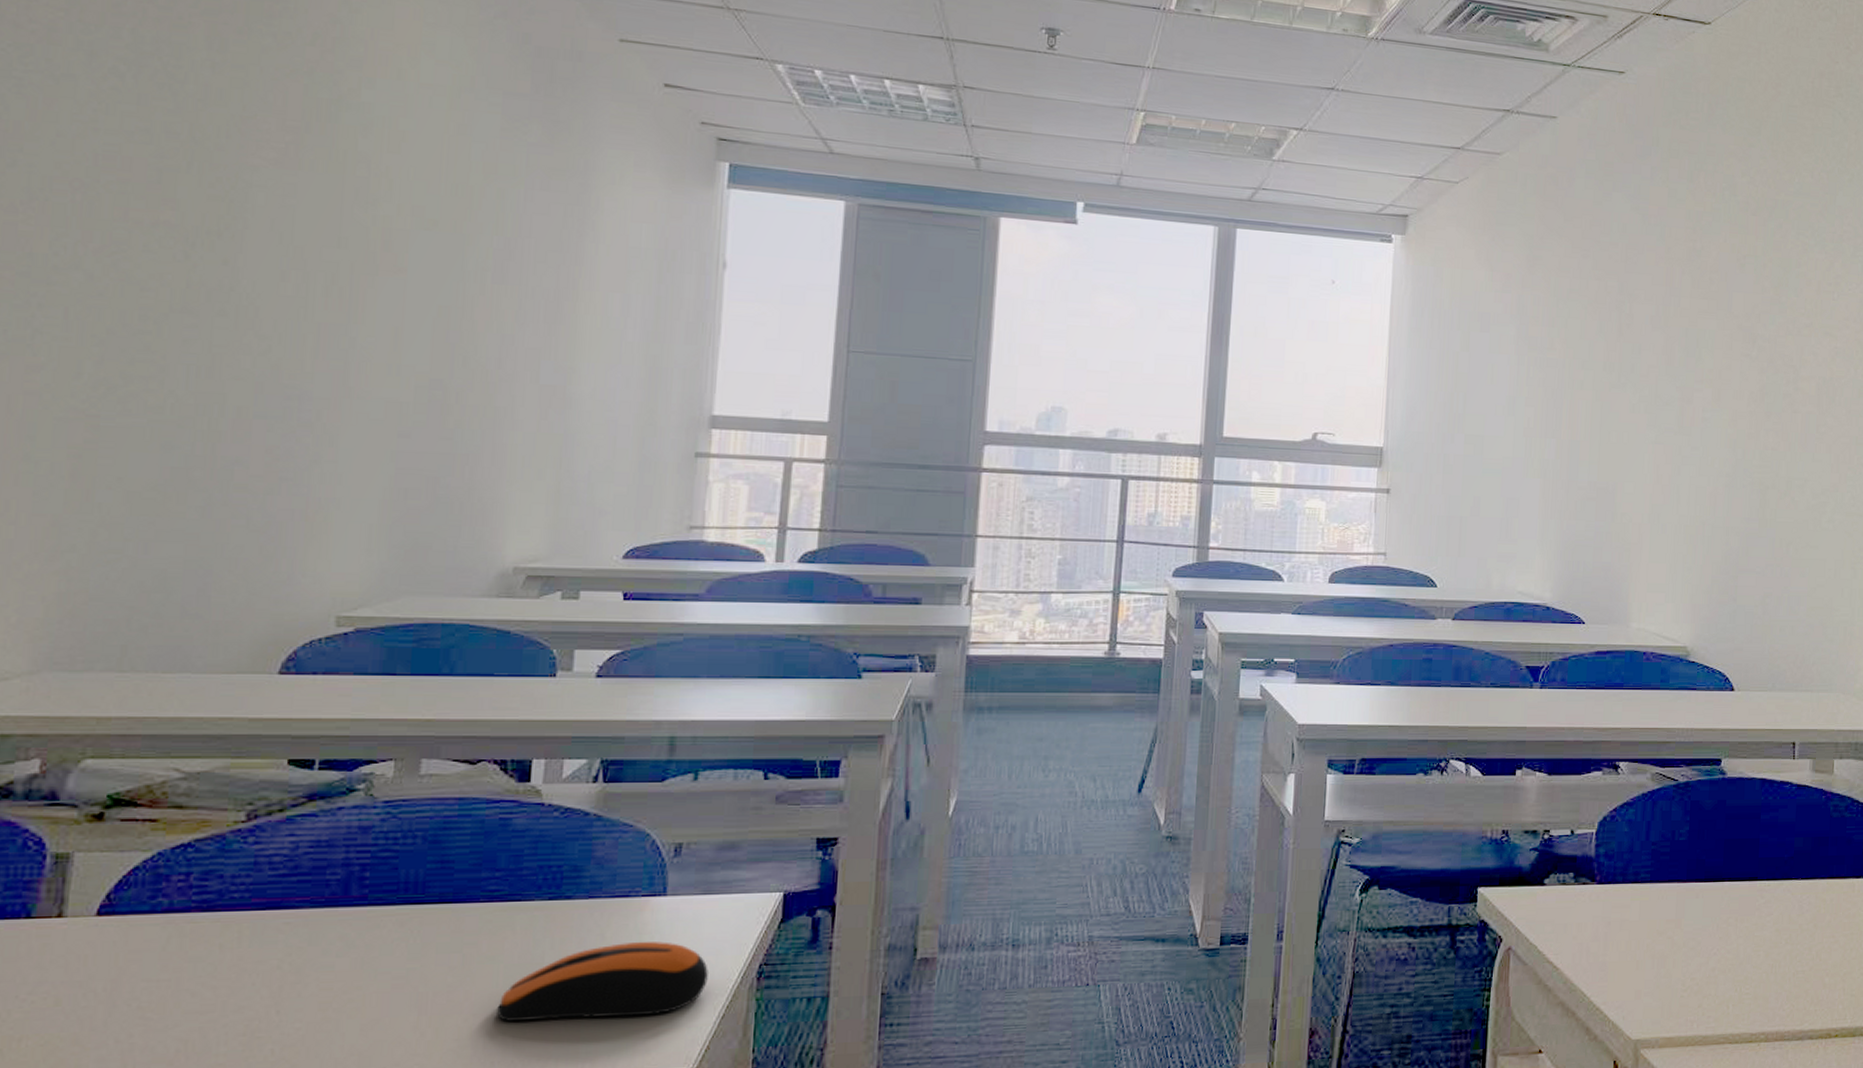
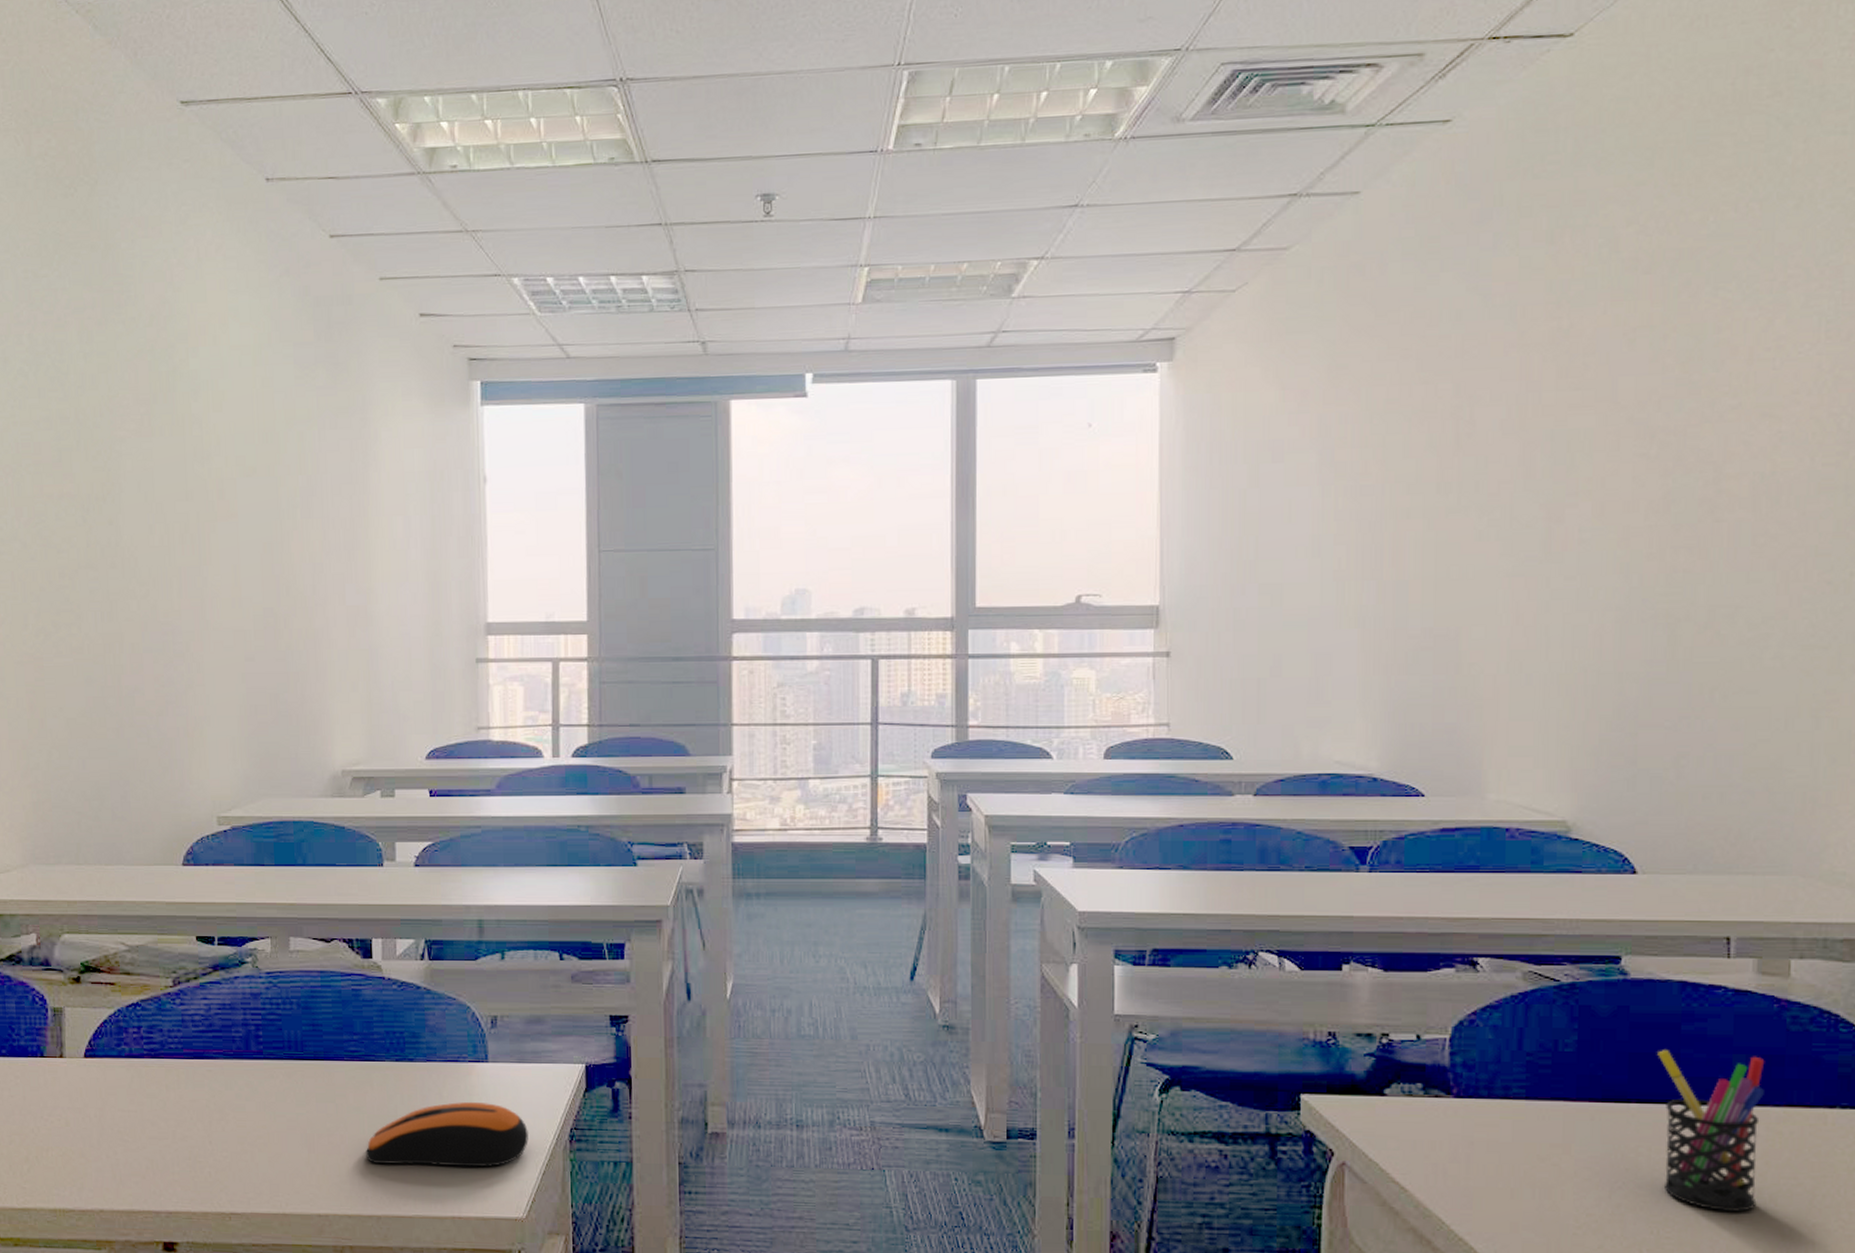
pen holder: none [1744,836,1816,968] -> present [1658,1050,1765,1212]

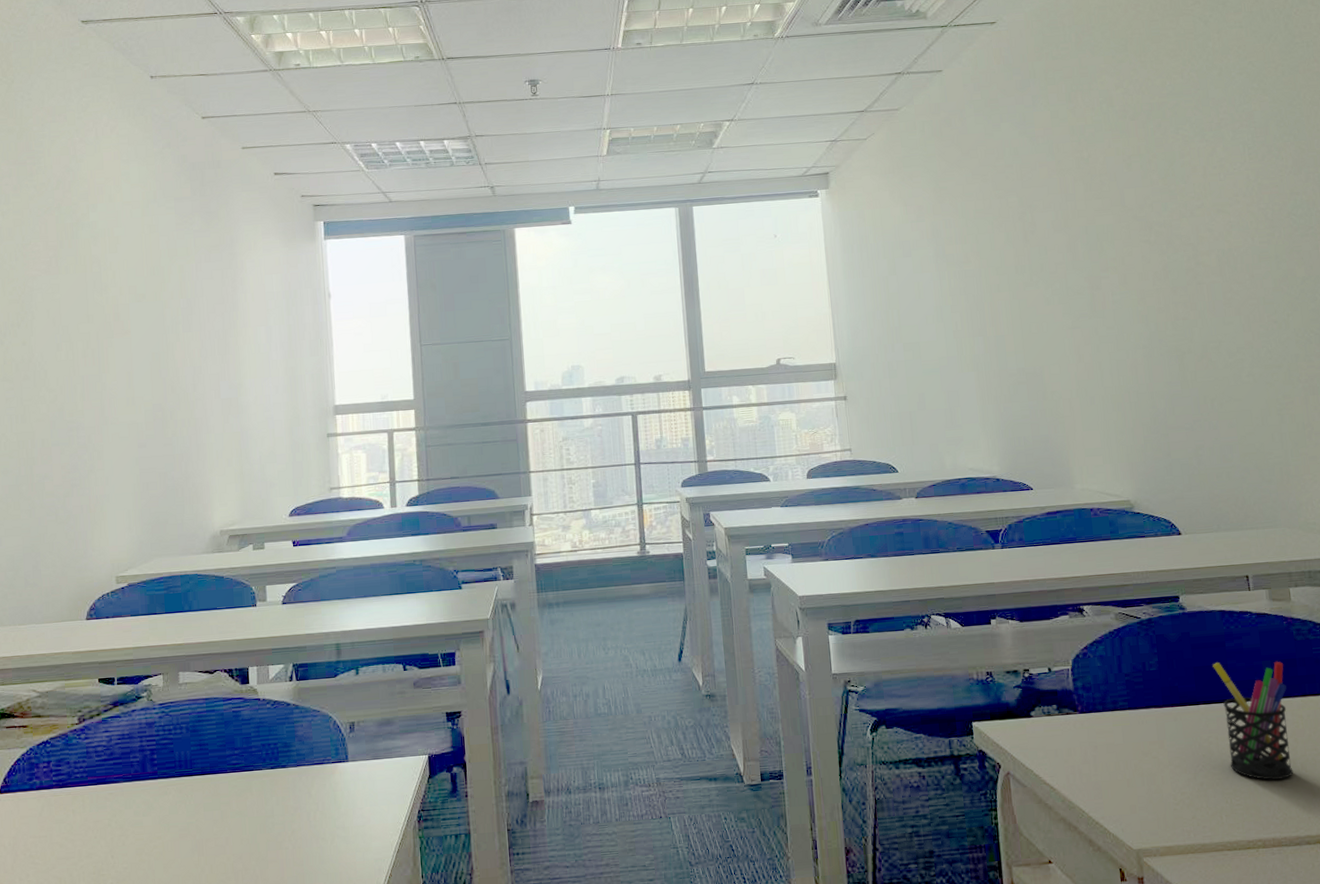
computer mouse: present [365,1101,529,1168] -> none [247,796,384,860]

